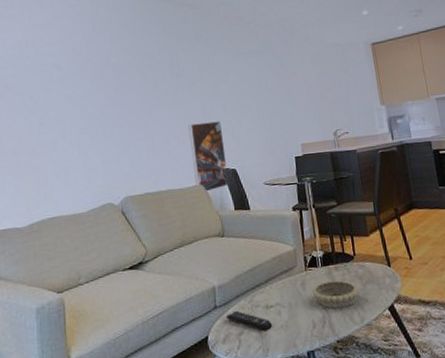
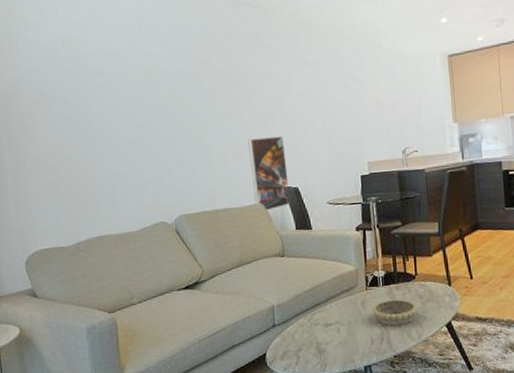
remote control: present [225,310,273,331] -> none [284,328,331,348]

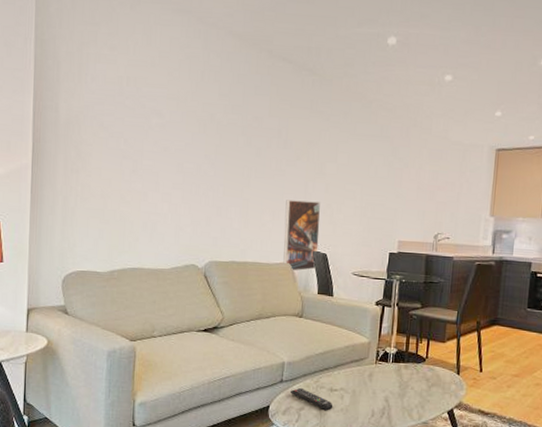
remote control: none [284,328,331,348] -> present [289,387,333,411]
decorative bowl: present [371,299,418,326] -> none [377,377,423,403]

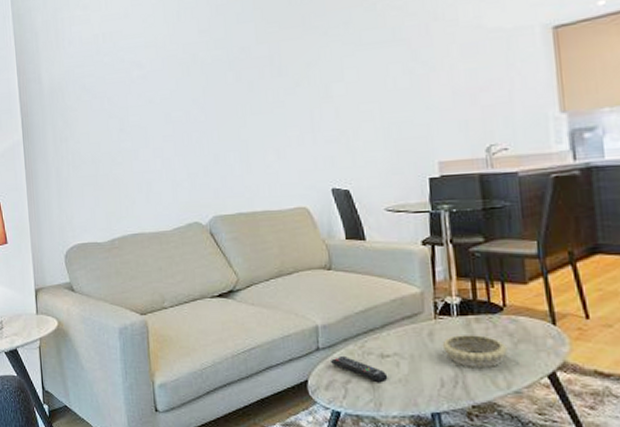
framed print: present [283,200,321,271] -> none [290,130,338,216]
decorative bowl: none [377,377,423,403] -> present [442,335,507,367]

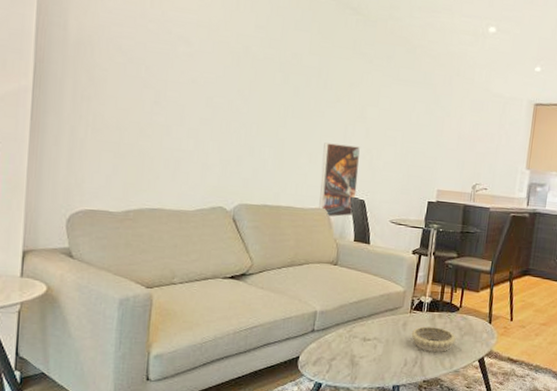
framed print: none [290,130,338,216] -> present [319,142,360,218]
remote control: present [329,355,388,383] -> none [321,337,366,361]

